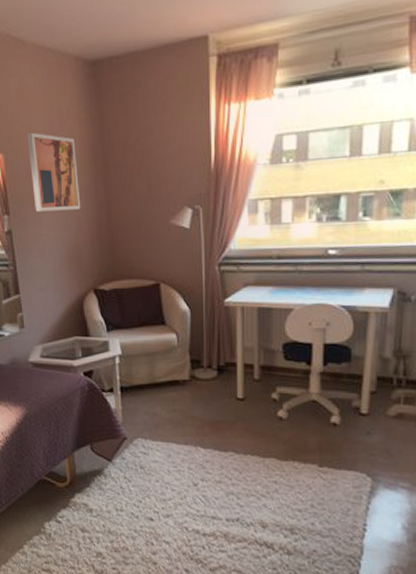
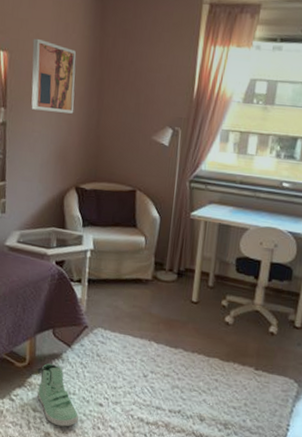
sneaker: none [80,481,129,545] -> present [37,363,78,427]

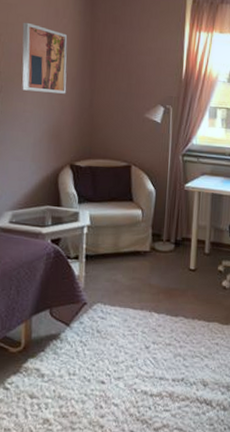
sneaker: present [37,363,78,427] -> none [34,345,79,410]

